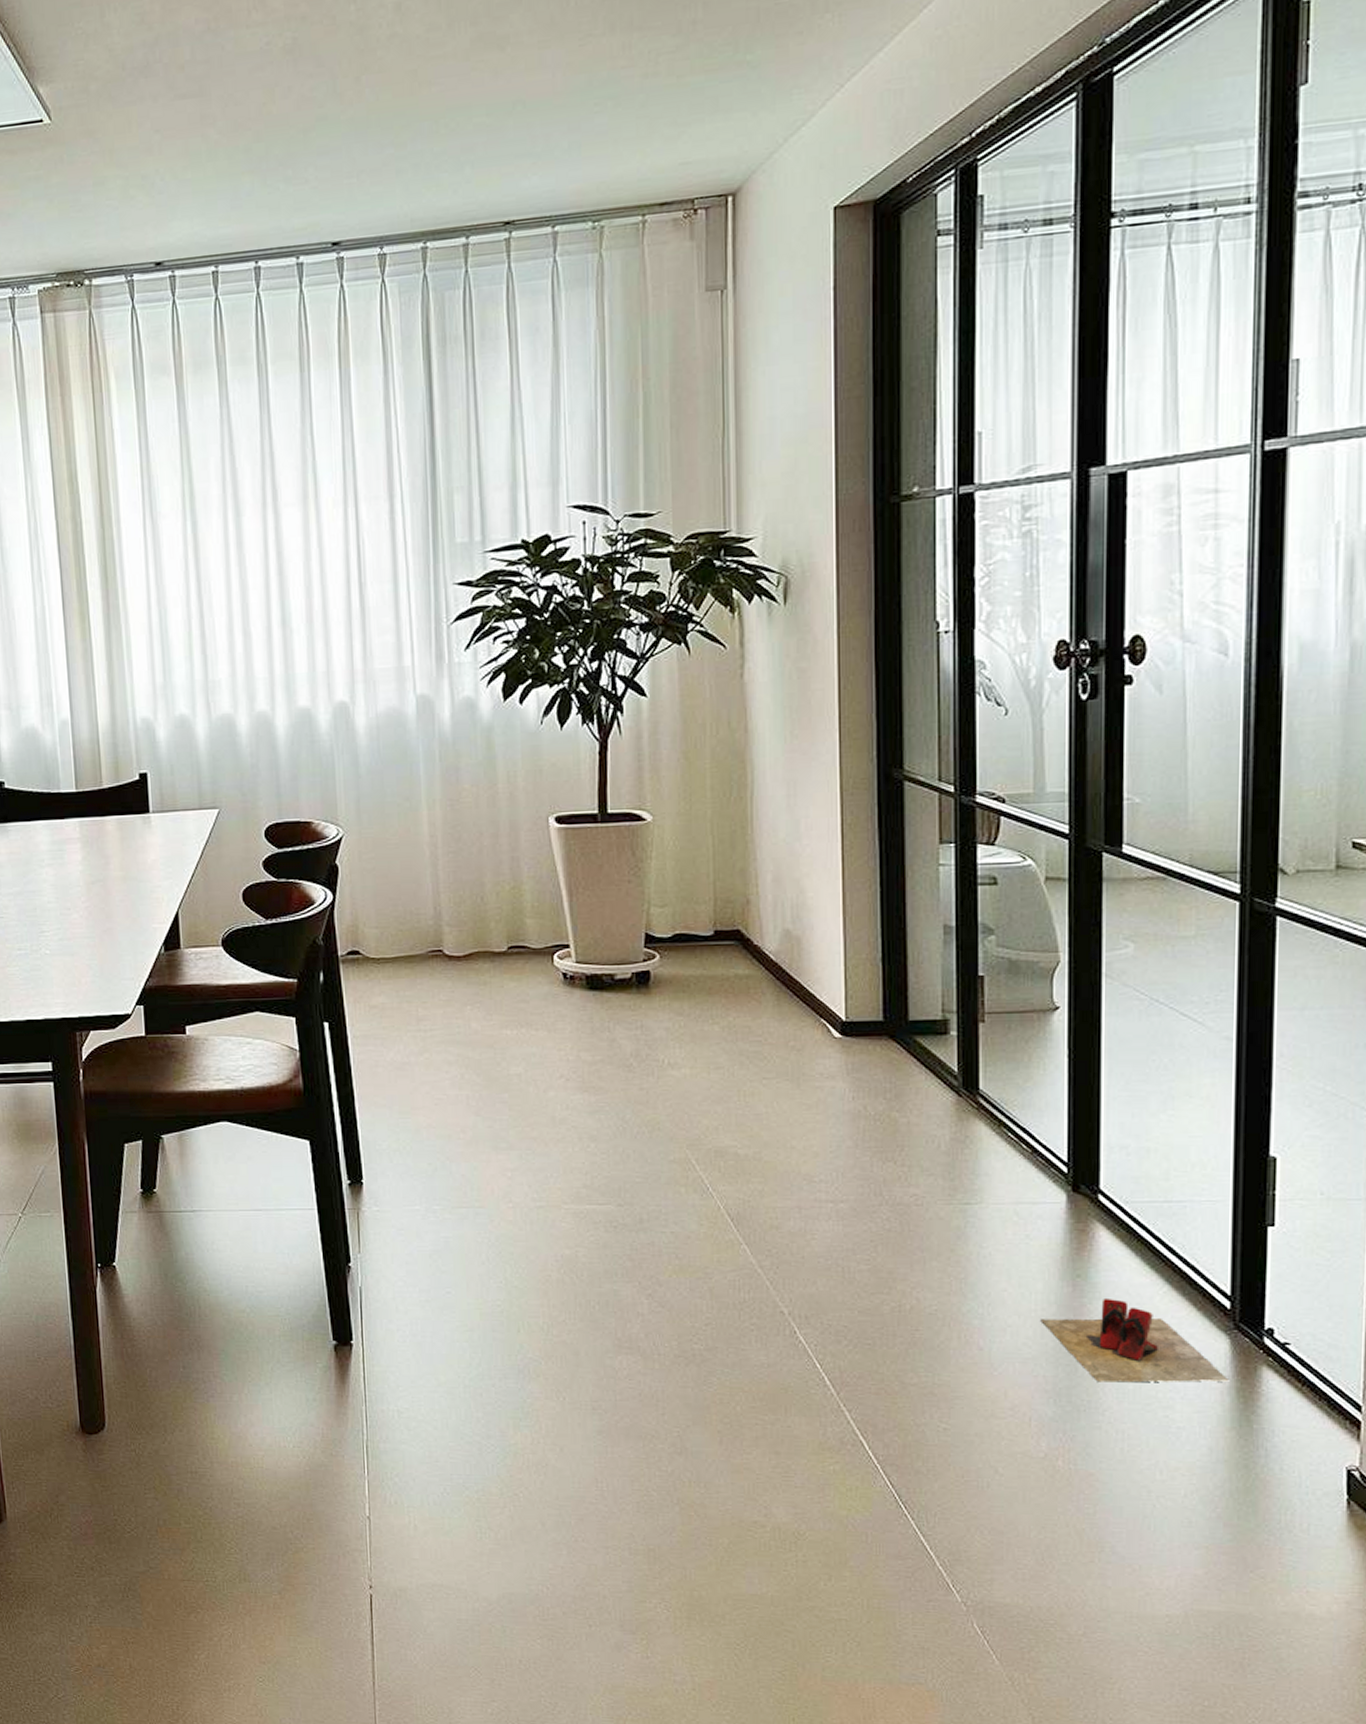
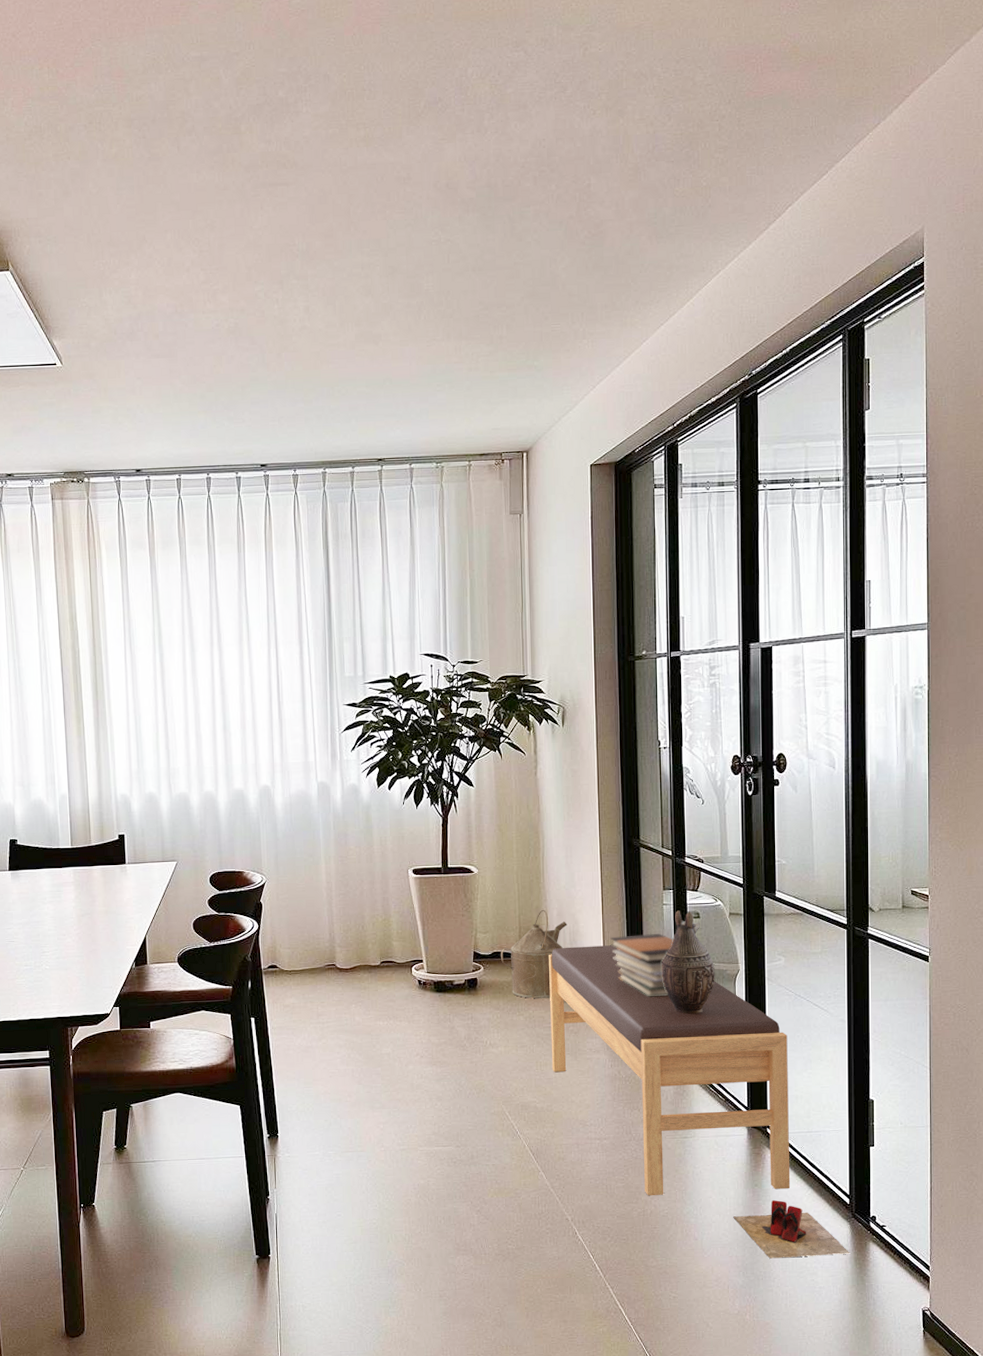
watering can: none [685,872,788,1001] -> present [500,909,567,999]
bench: none [759,924,1136,1285] -> present [549,945,790,1196]
book stack: none [854,907,956,1000] -> present [610,933,674,997]
decorative vase: none [933,874,1020,1025] -> present [661,910,715,1014]

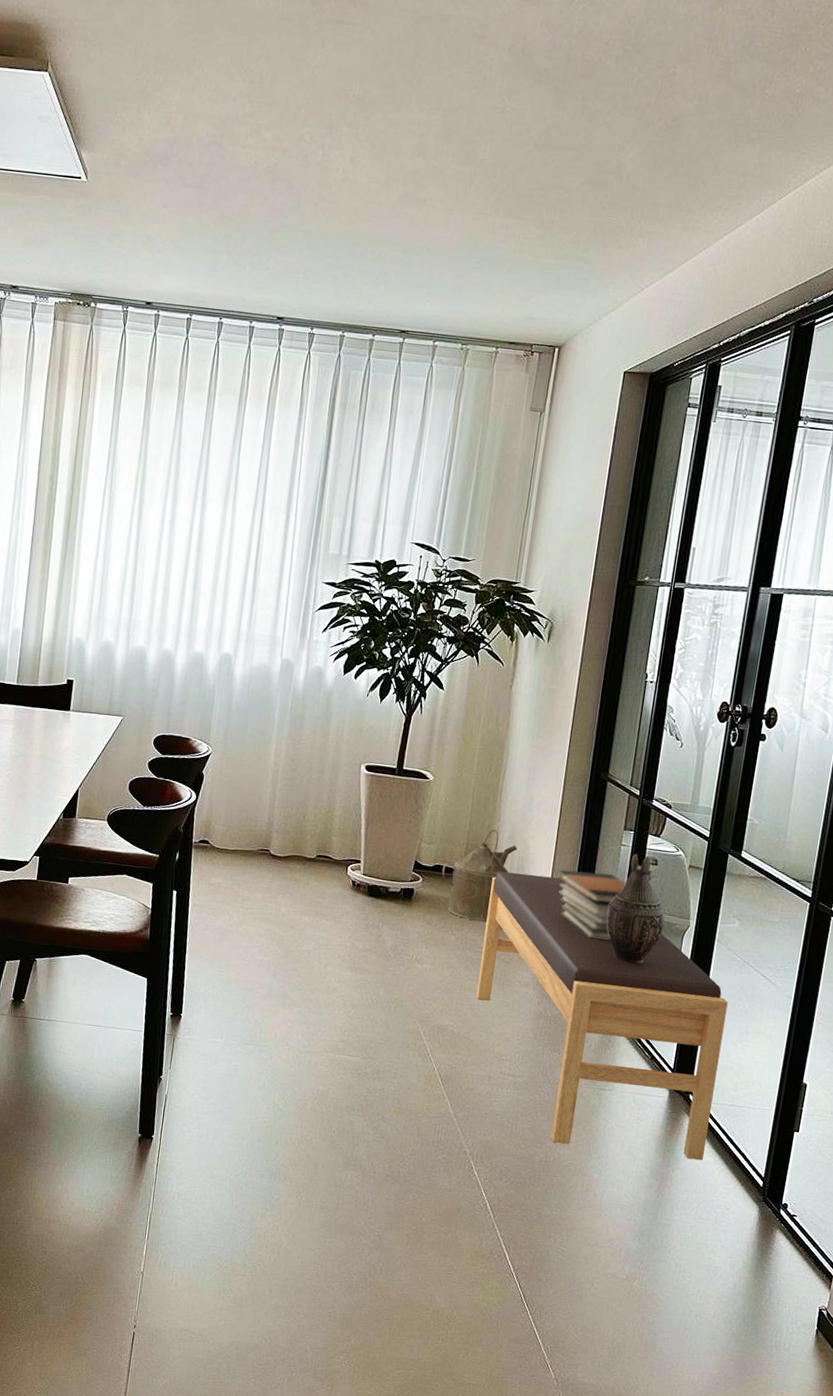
slippers: present [733,1200,850,1259] -> none [638,1169,755,1238]

